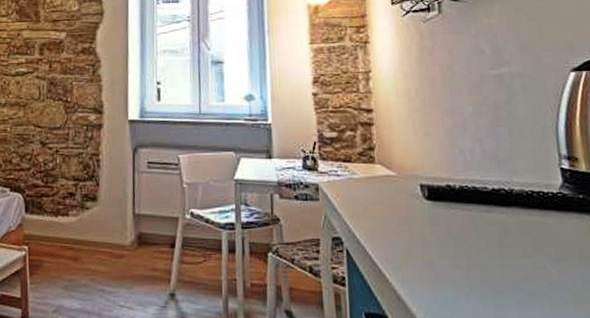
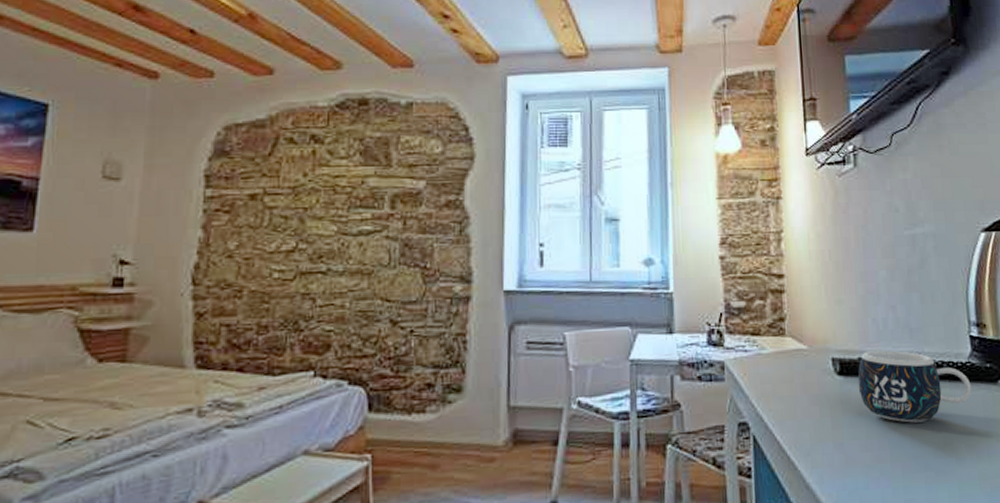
mug: none [446,179,564,246] -> present [858,350,972,423]

